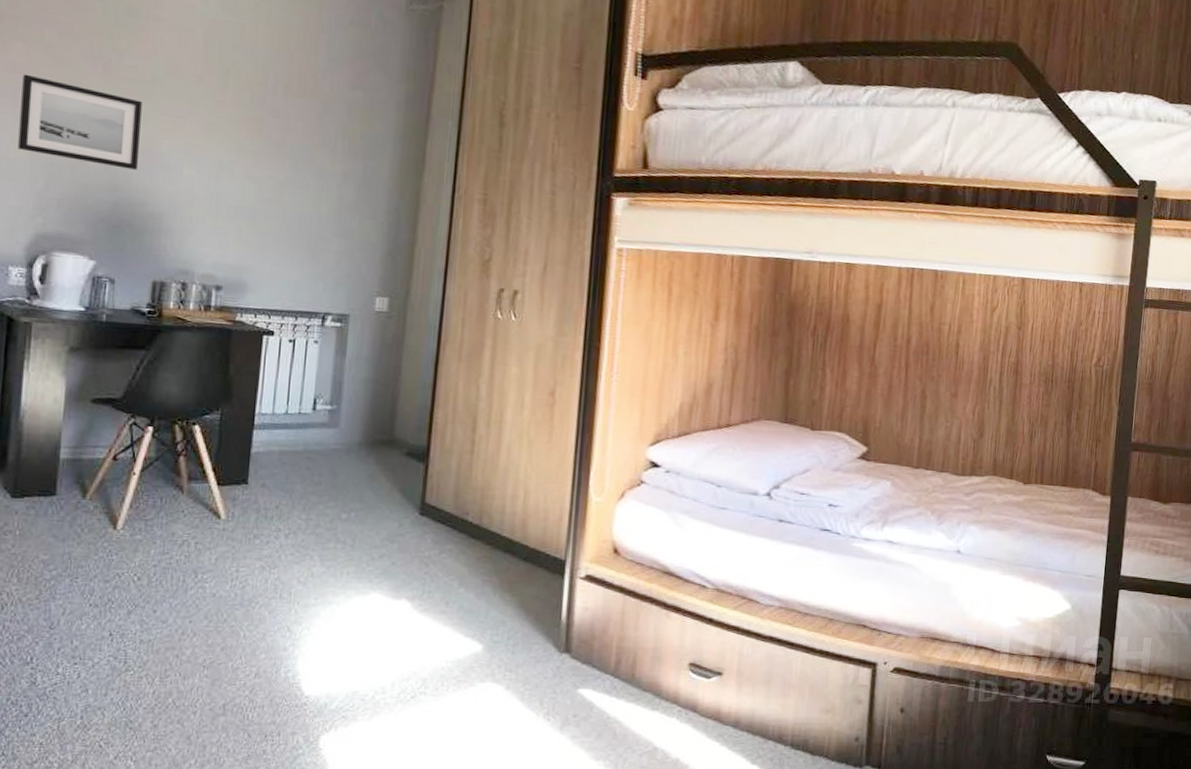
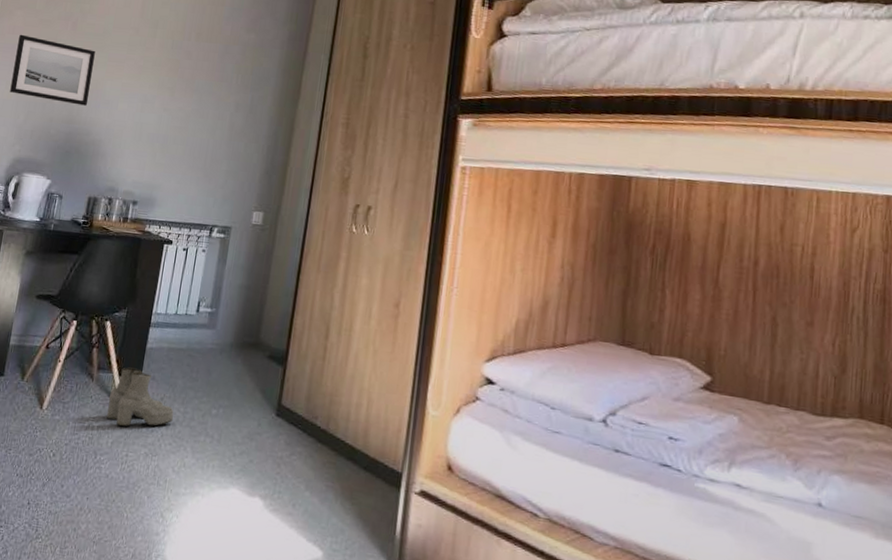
boots: none [206,475,293,540] -> present [107,367,174,427]

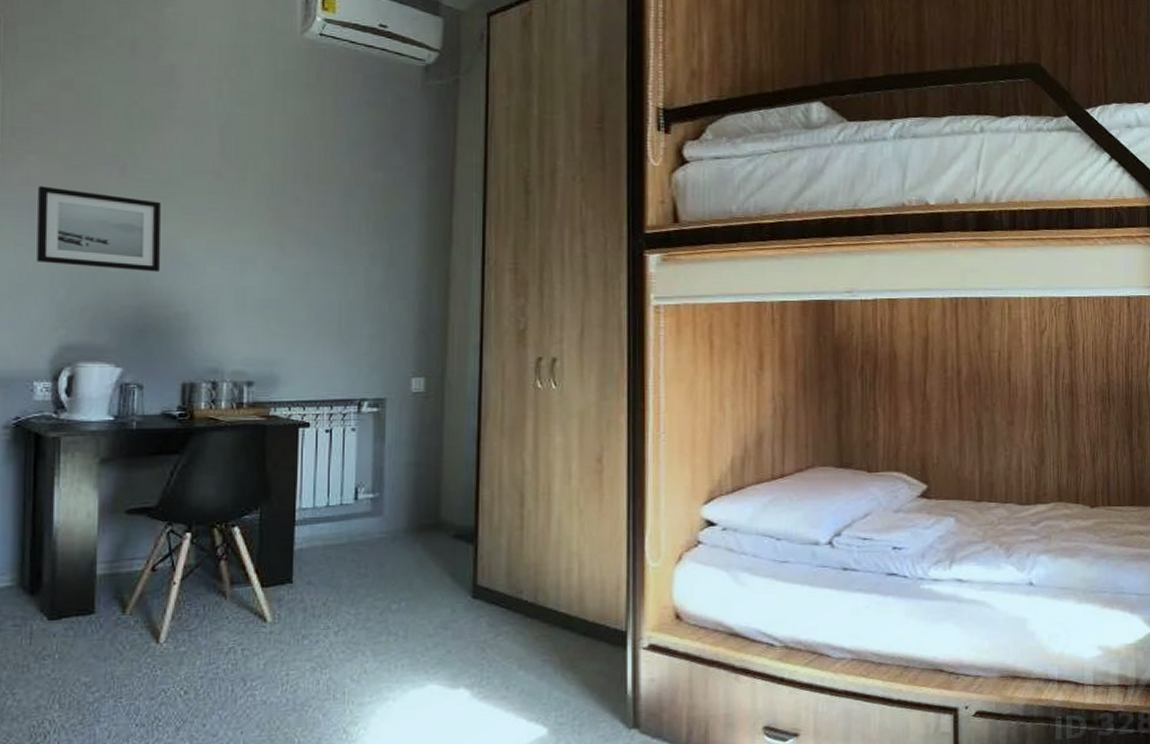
boots: present [107,367,174,427] -> none [253,575,342,643]

